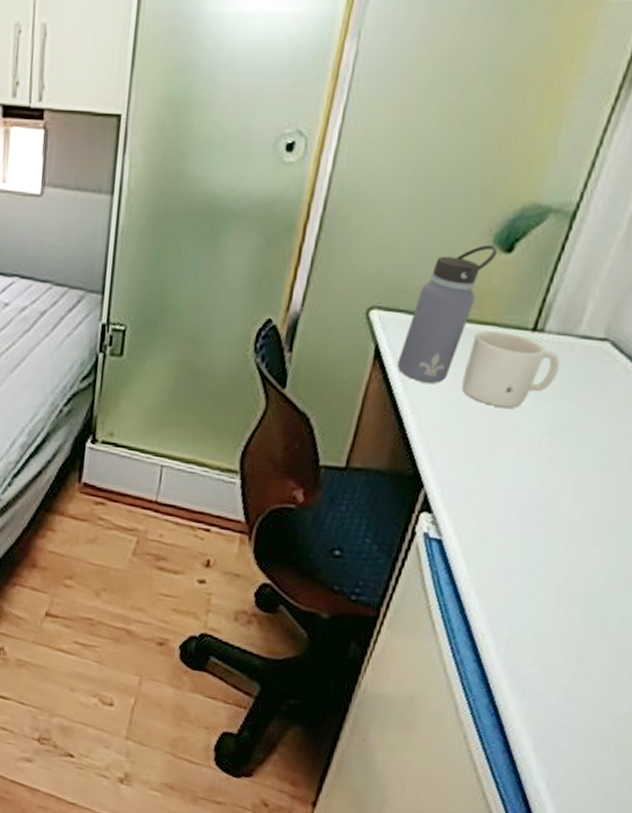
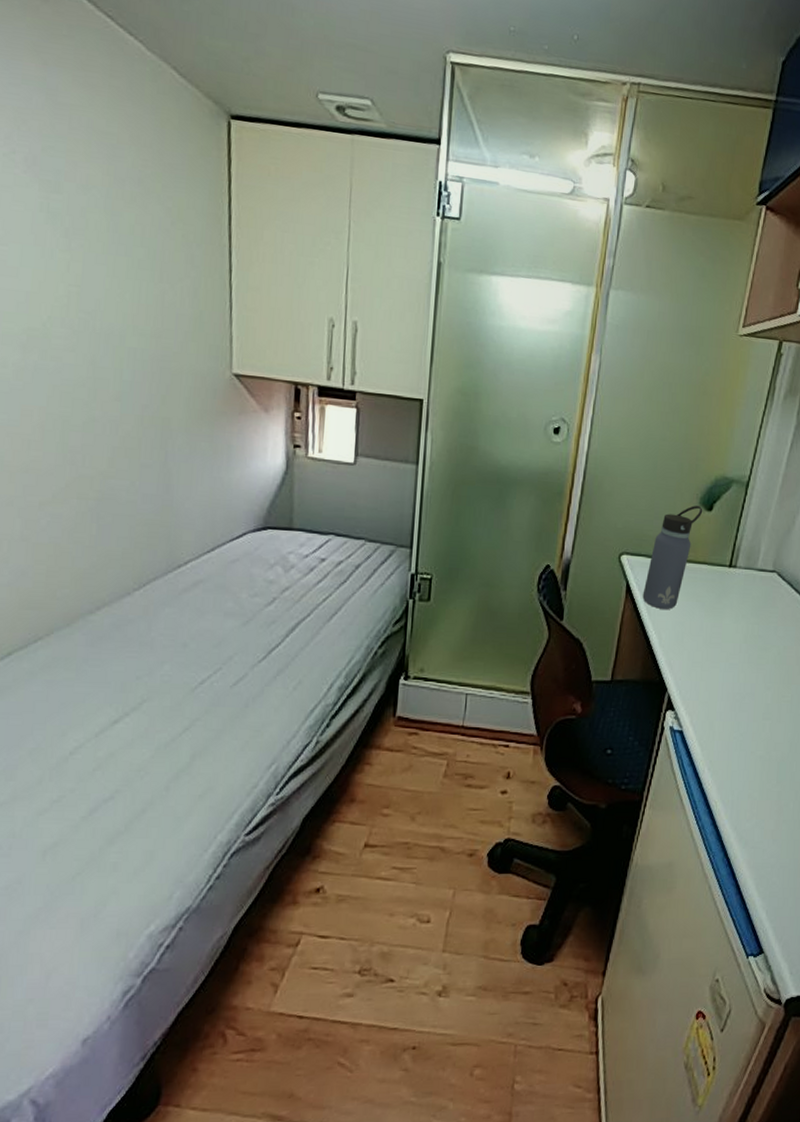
mug: present [461,330,560,408] -> none [687,568,748,624]

